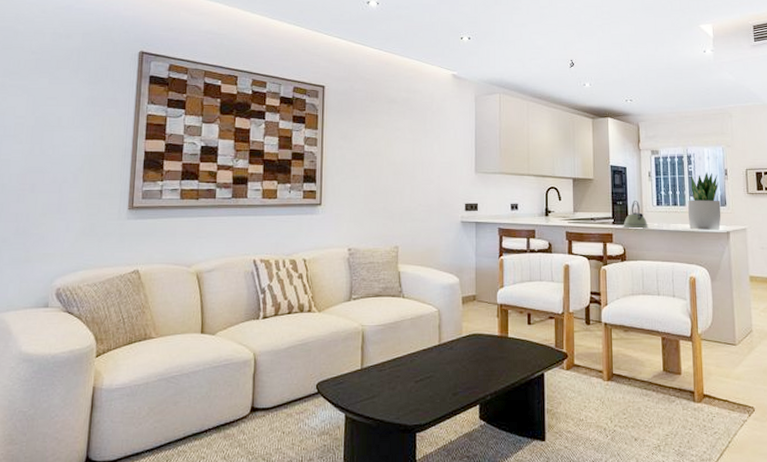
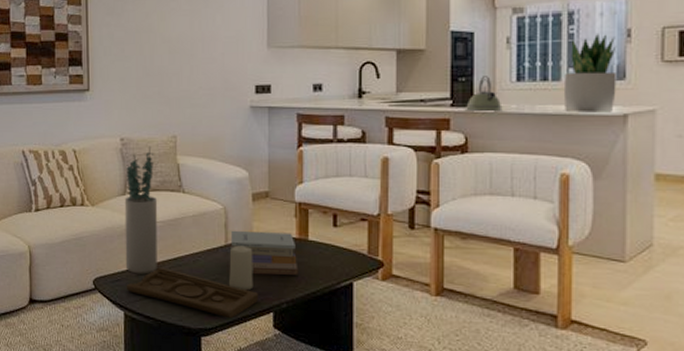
vase: none [348,256,380,376] -> present [124,146,158,275]
decorative tray: none [348,368,466,413] -> present [126,267,258,319]
candle: none [442,344,463,386] -> present [229,245,254,291]
books: none [443,330,500,371] -> present [230,230,299,276]

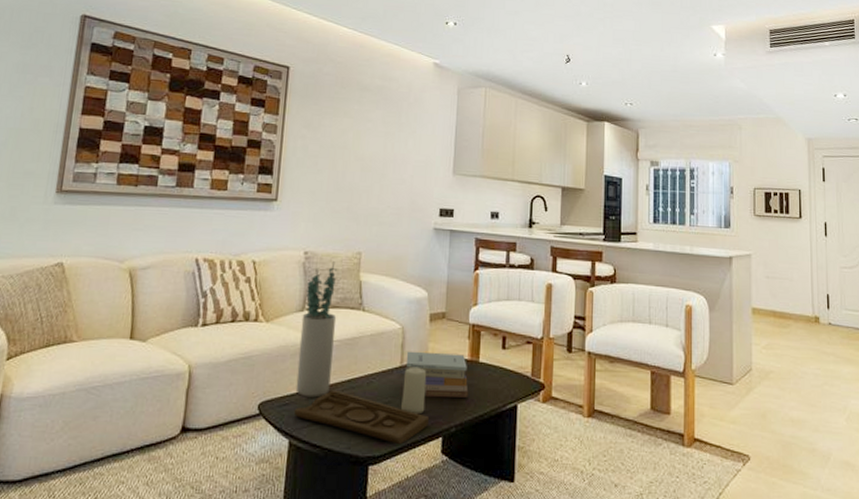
kettle: present [466,76,503,112] -> none [615,216,643,248]
planter: present [563,32,617,114] -> none [687,188,724,255]

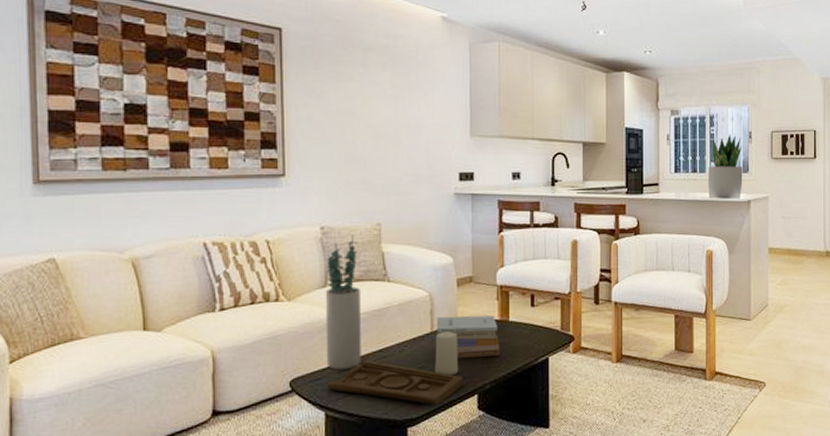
planter: none [687,188,724,255] -> present [707,134,743,200]

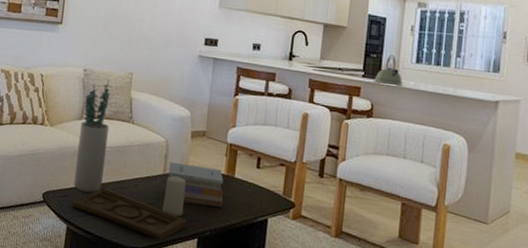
kettle: none [638,167,665,199] -> present [374,55,403,87]
planter: present [707,134,743,200] -> none [451,32,495,99]

